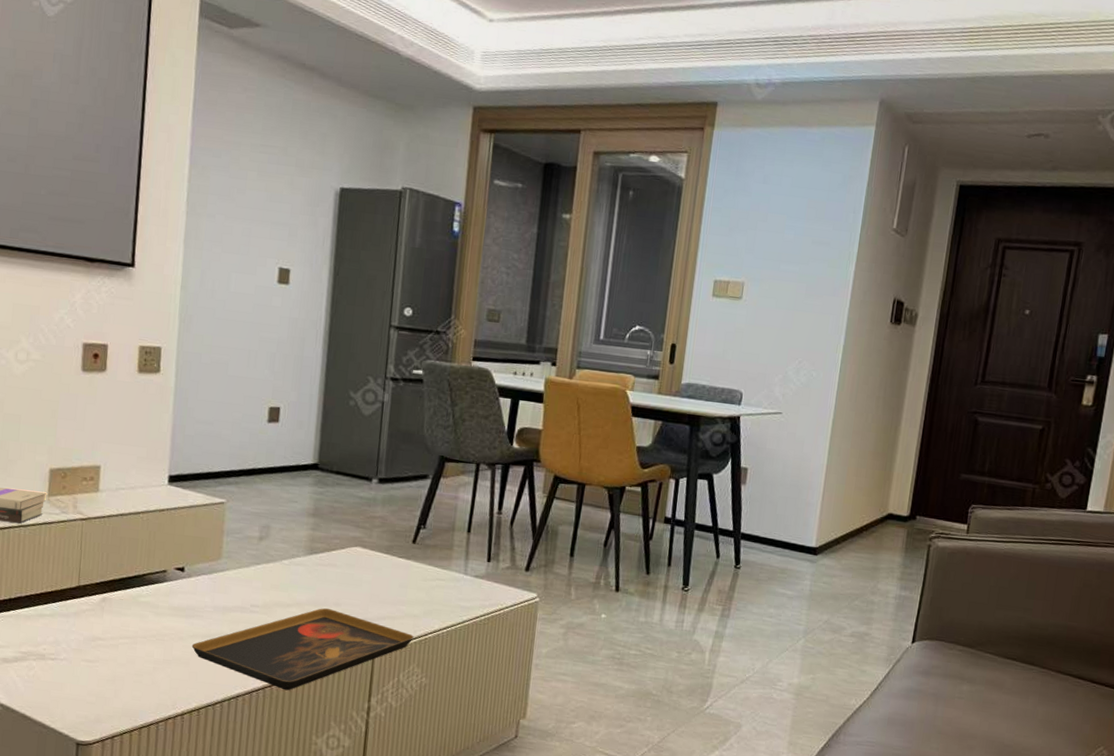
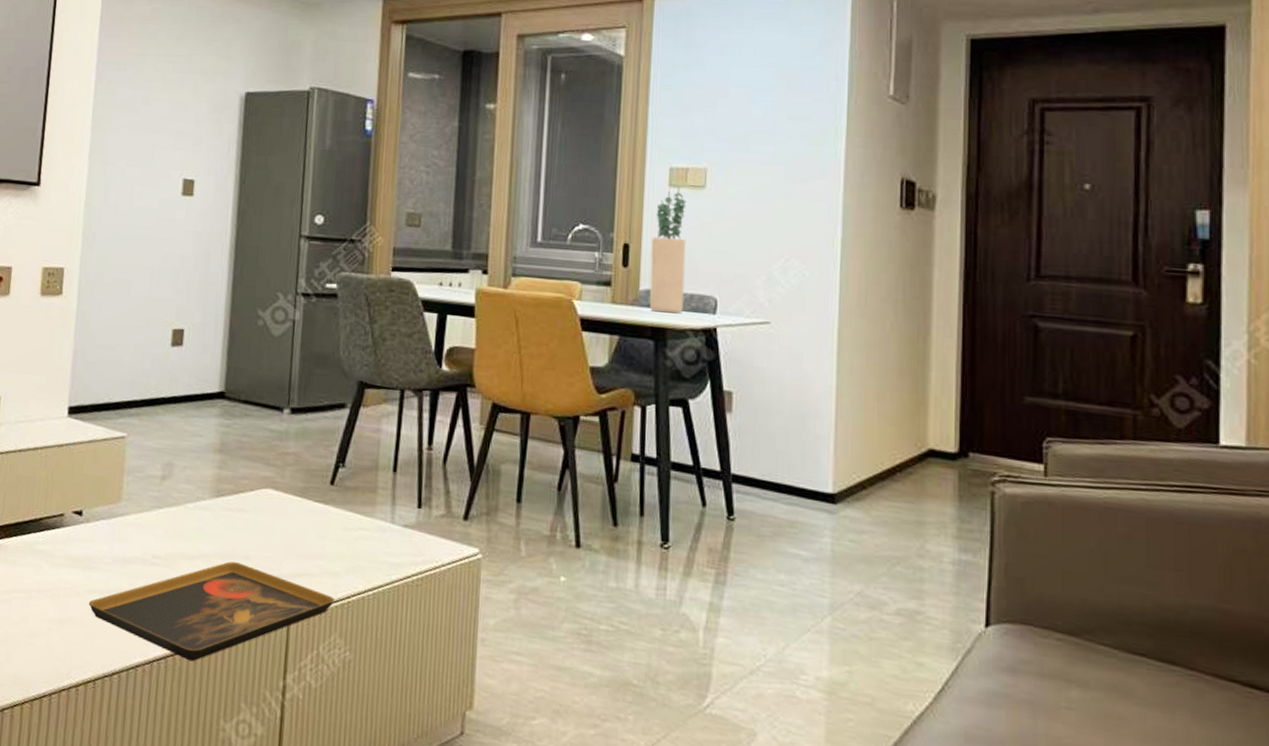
vase: none [688,297,726,404] -> present [649,187,687,314]

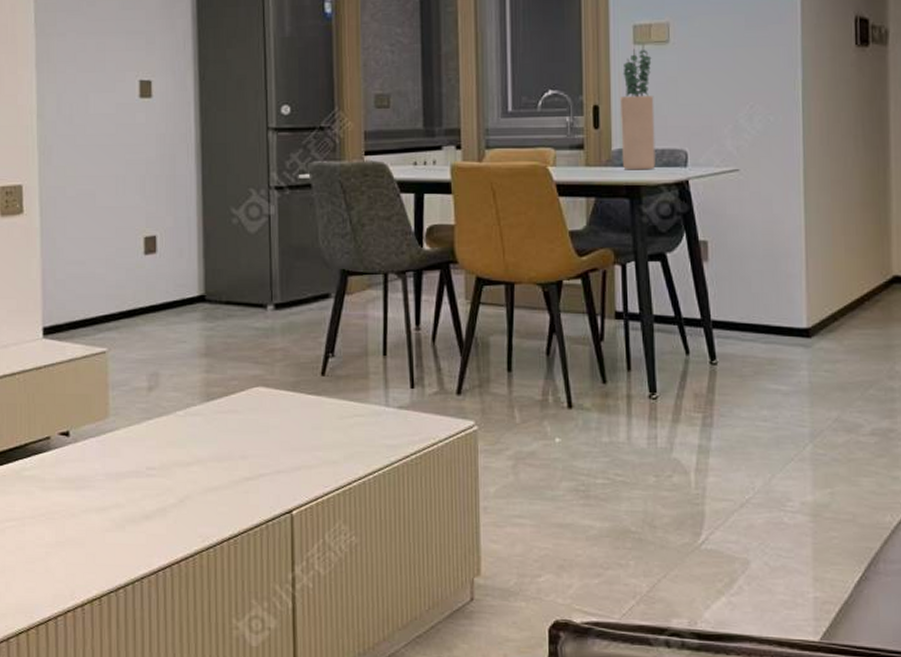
decorative tray: present [88,561,335,662] -> none [85,463,336,566]

